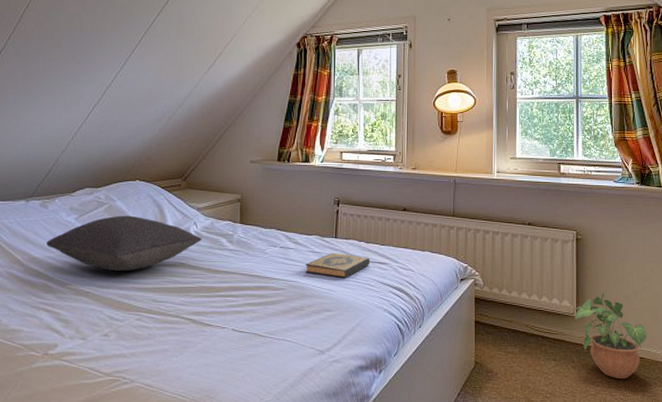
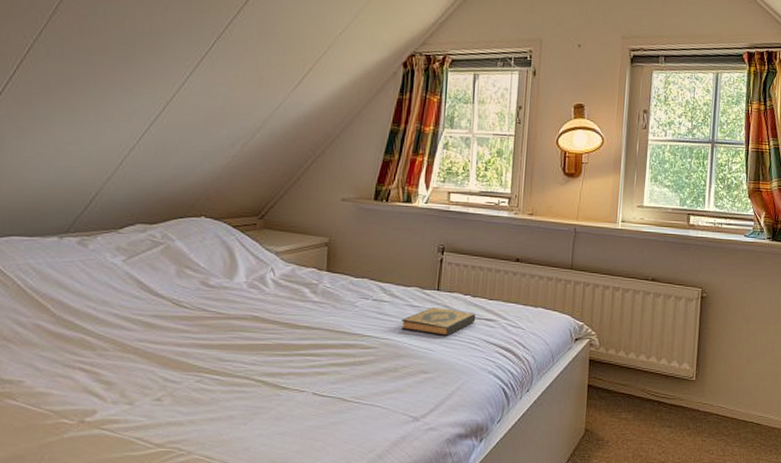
pillow: present [46,215,203,272] -> none [85,258,281,325]
potted plant: present [575,291,647,379] -> none [693,353,766,447]

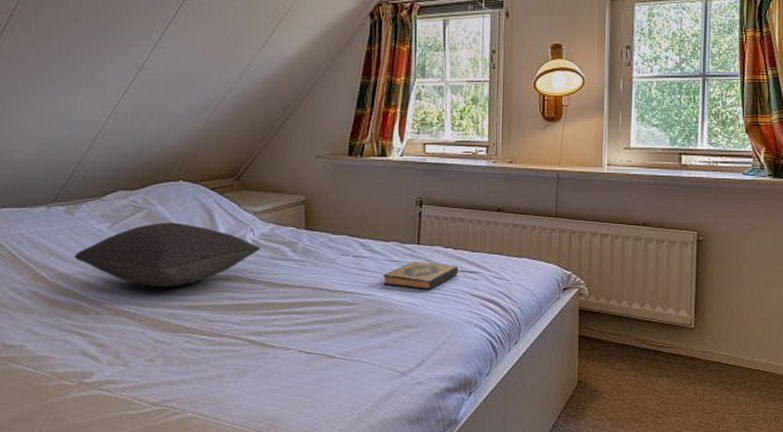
pillow: none [85,258,281,325] -> present [75,222,261,288]

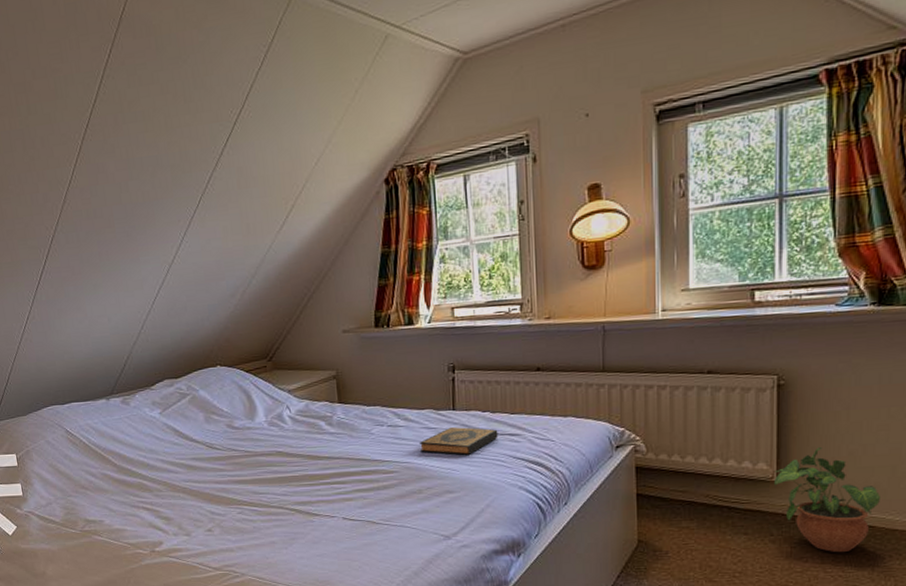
pillow: present [75,222,261,288] -> none [134,404,299,465]
potted plant: none [692,299,773,396] -> present [774,447,880,553]

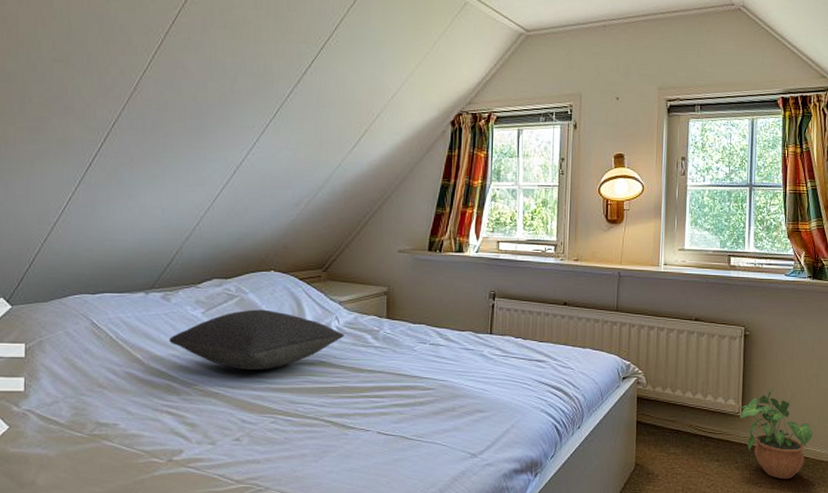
pillow: none [134,404,299,465] -> present [169,309,345,371]
hardback book: present [419,426,498,455] -> none [457,349,527,377]

